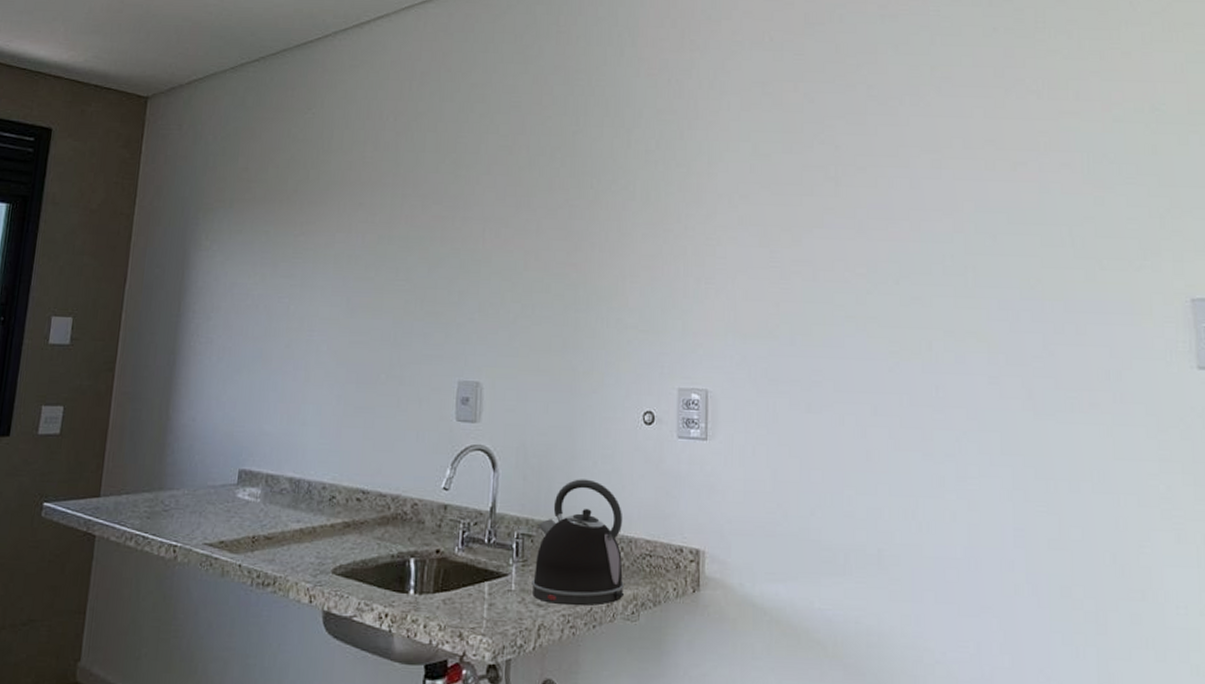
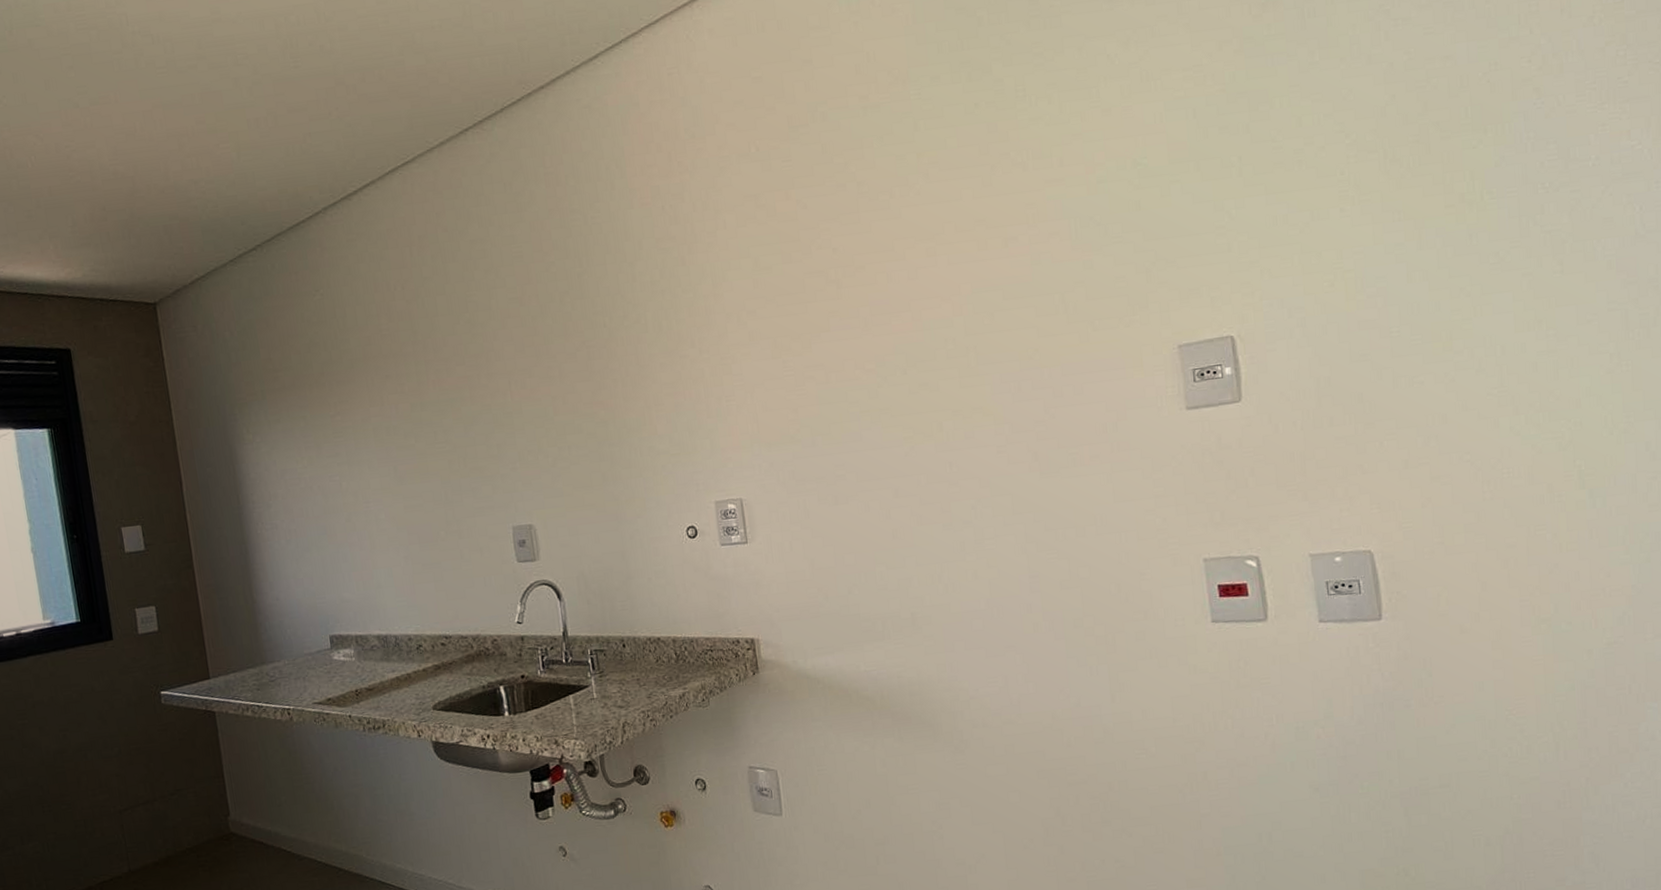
kettle: present [532,479,625,606] -> none [607,594,694,704]

